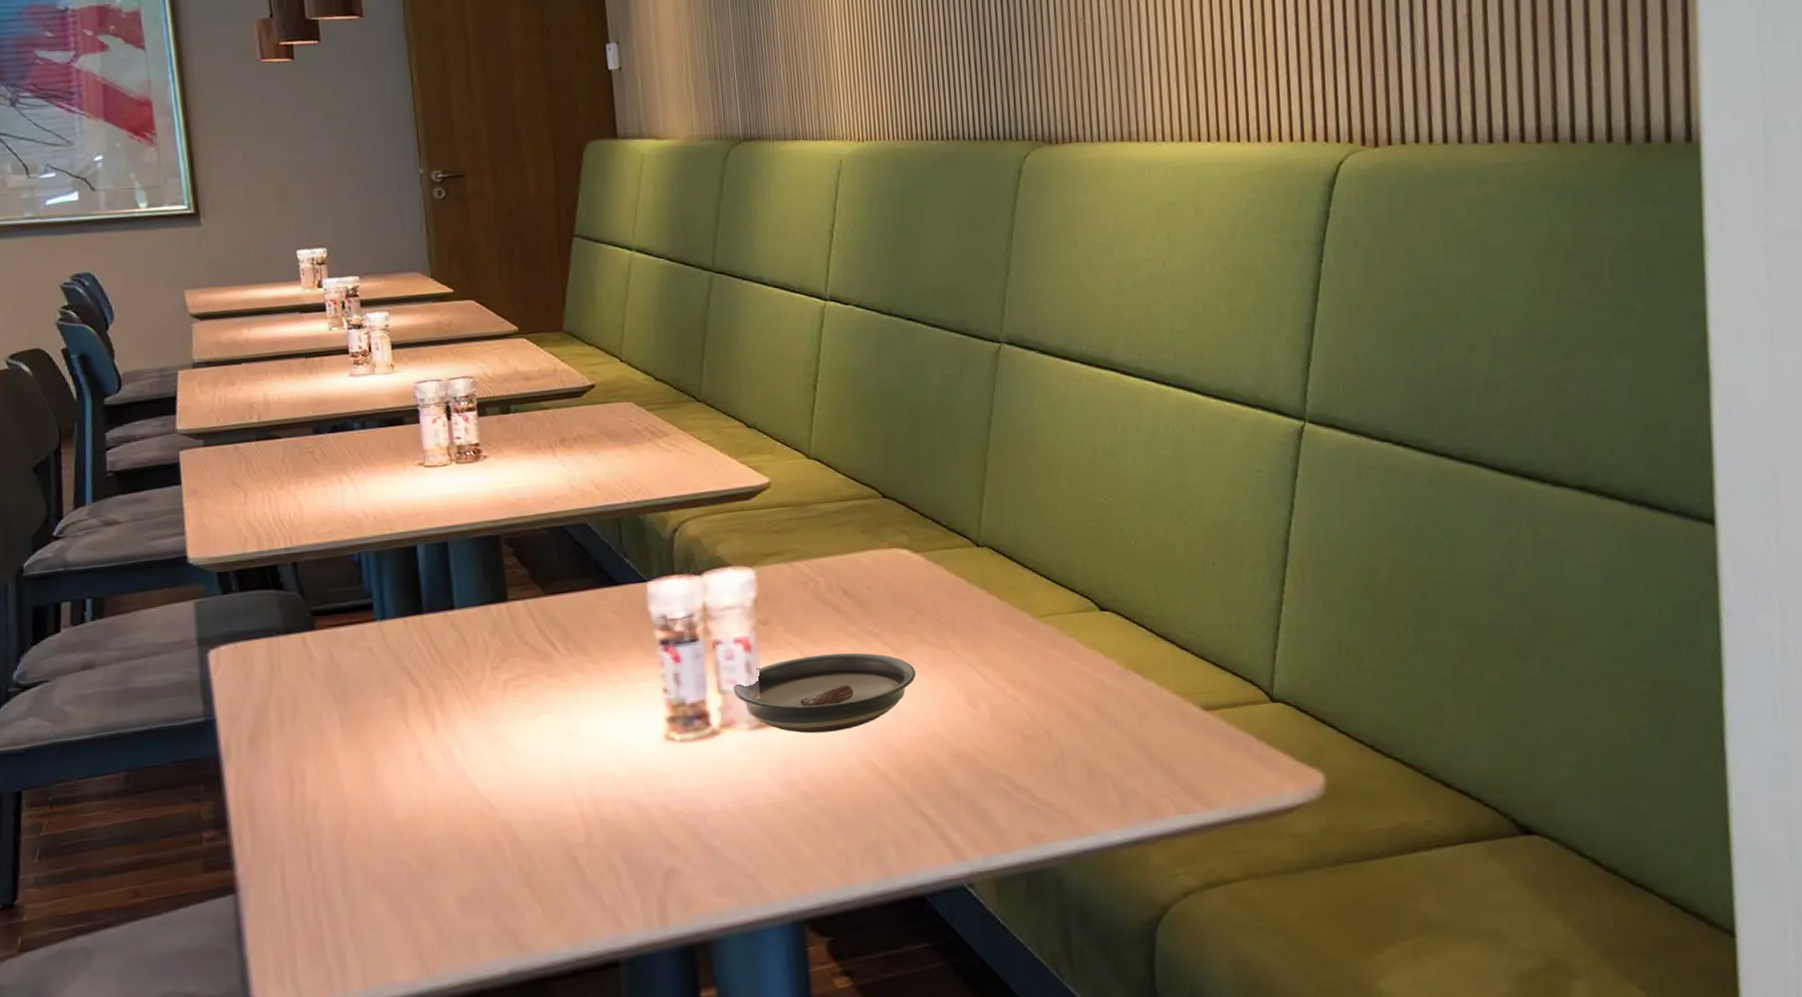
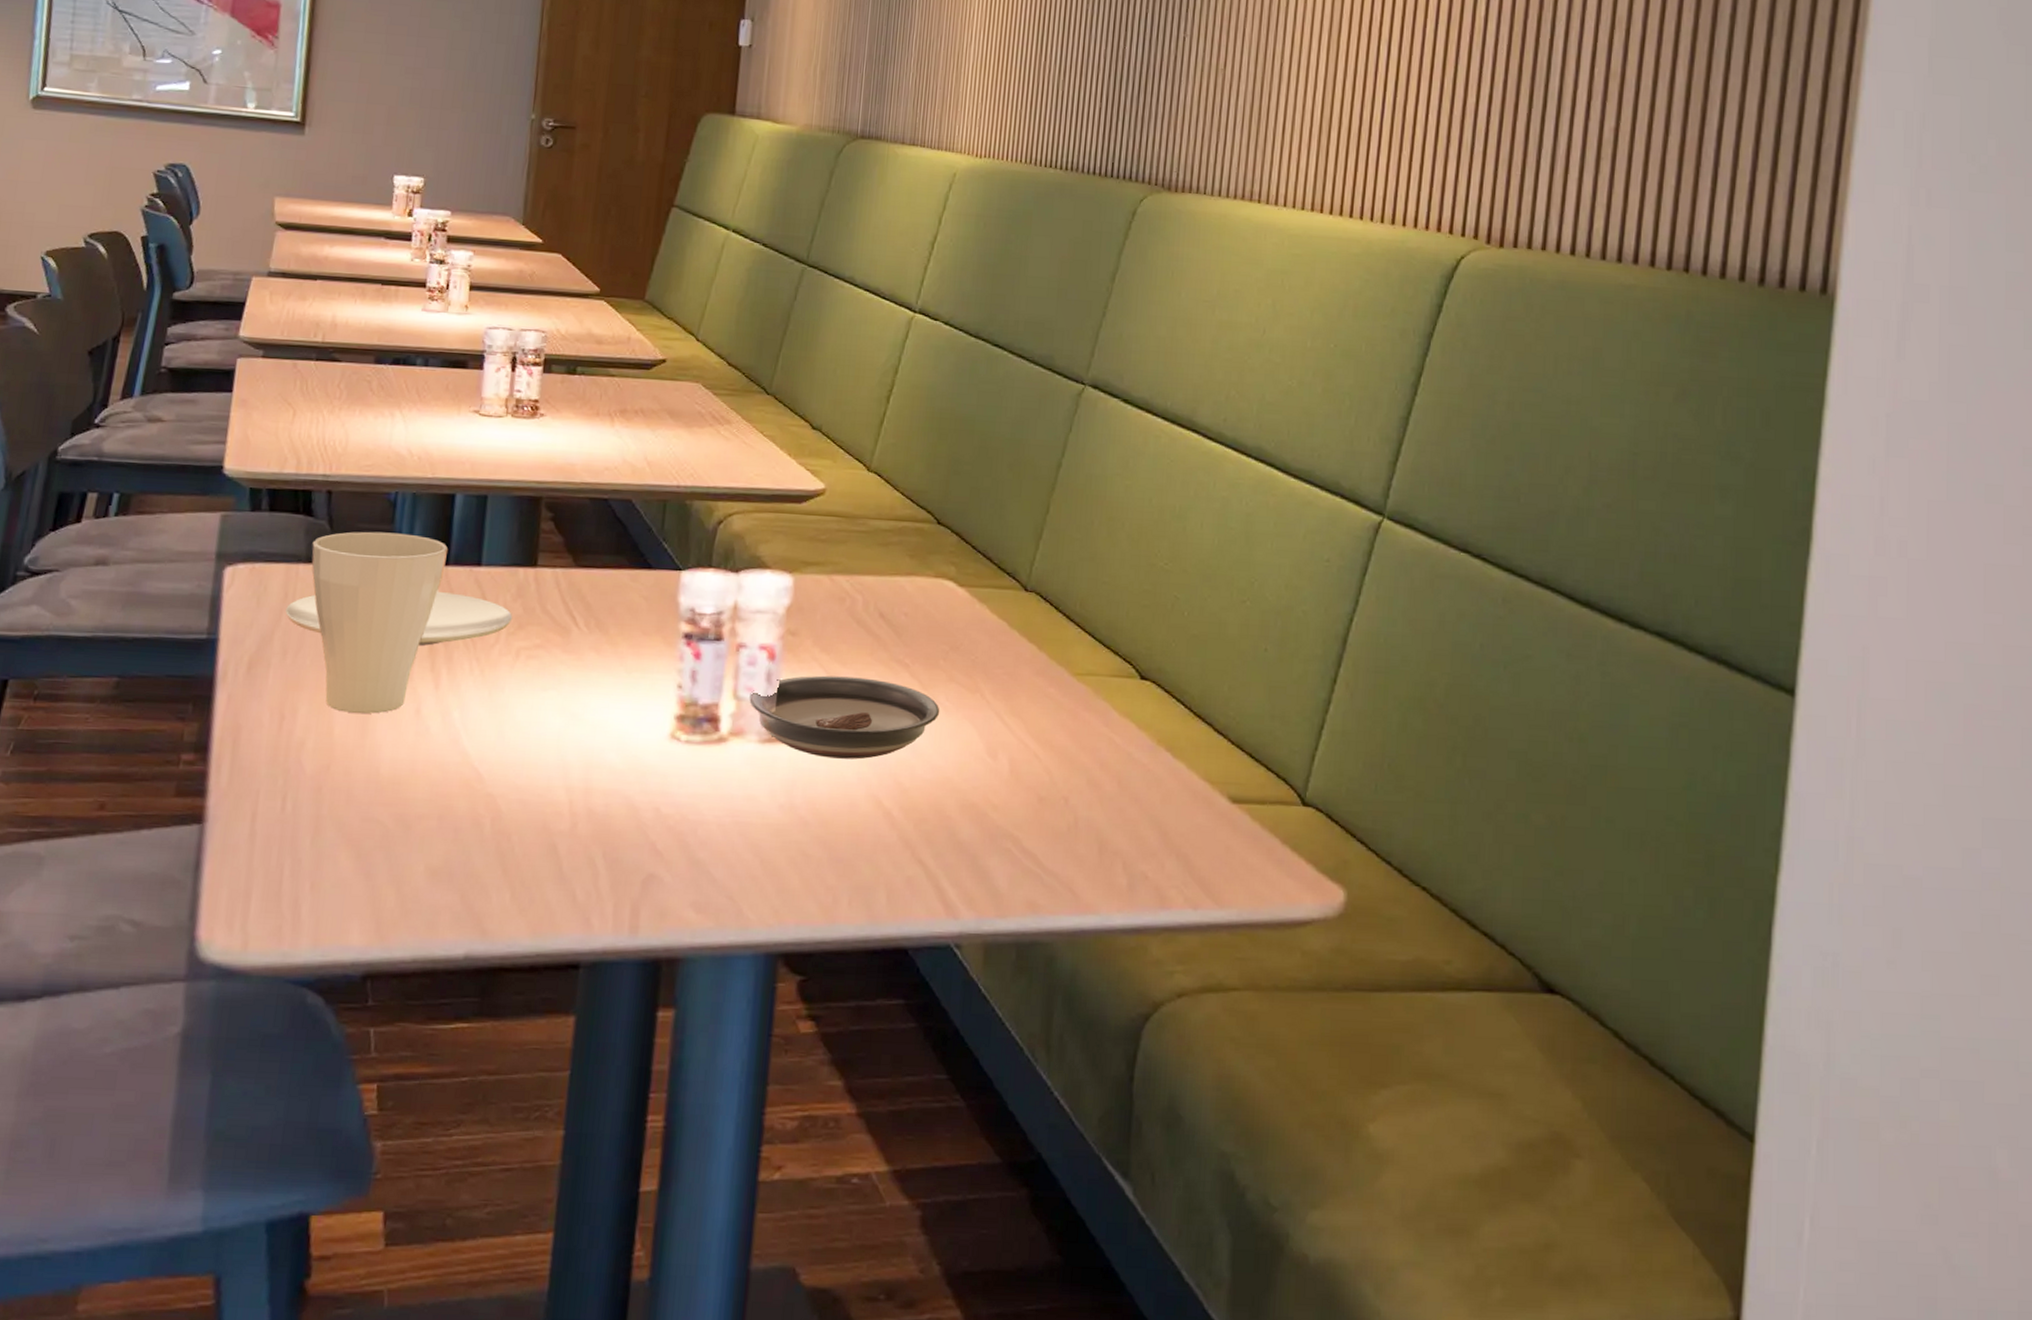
plate: none [275,639,494,699] -> present [285,592,513,647]
cup: none [287,590,420,768] -> present [311,531,449,714]

